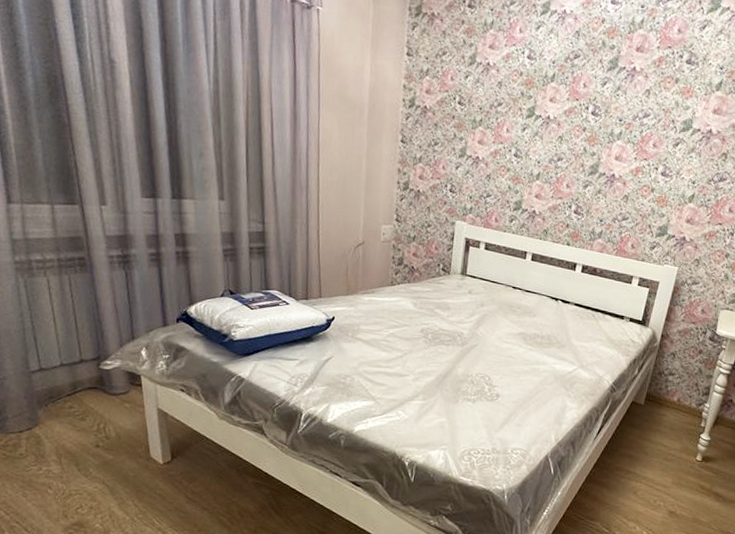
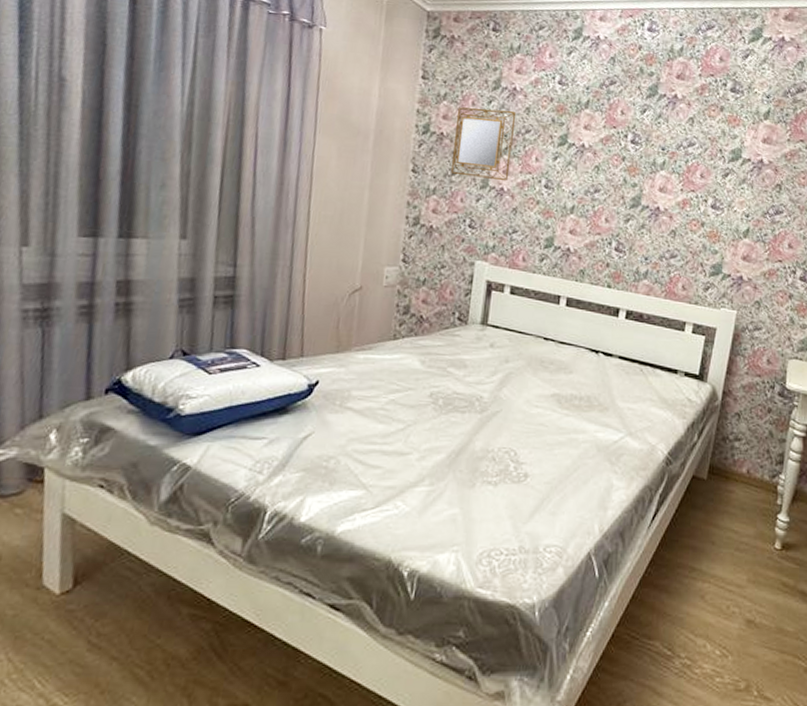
home mirror: none [433,82,490,151] -> present [450,107,517,181]

